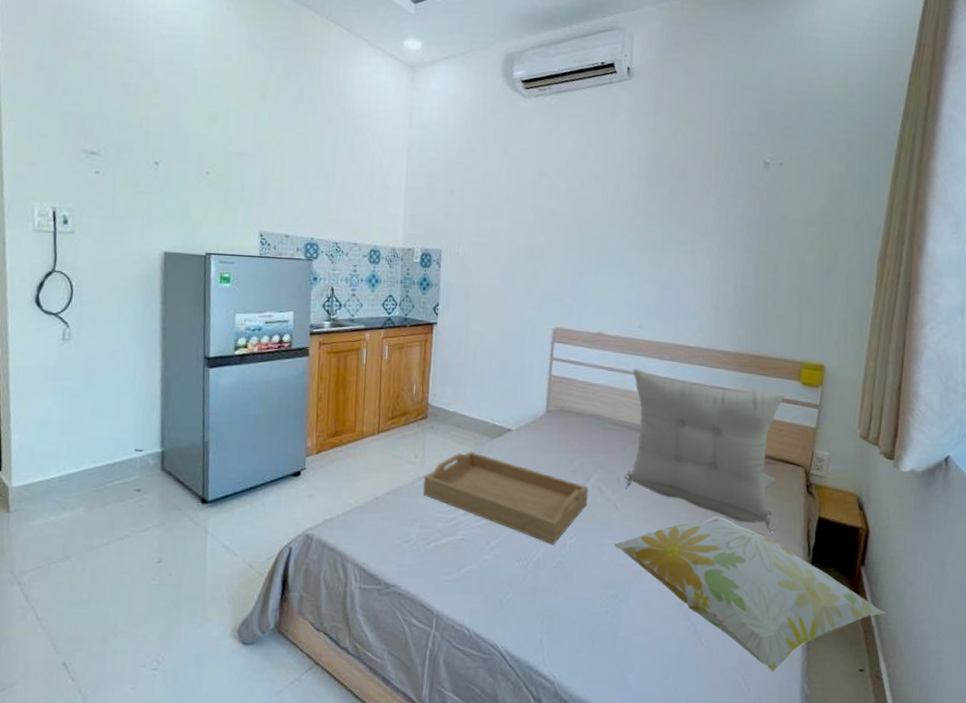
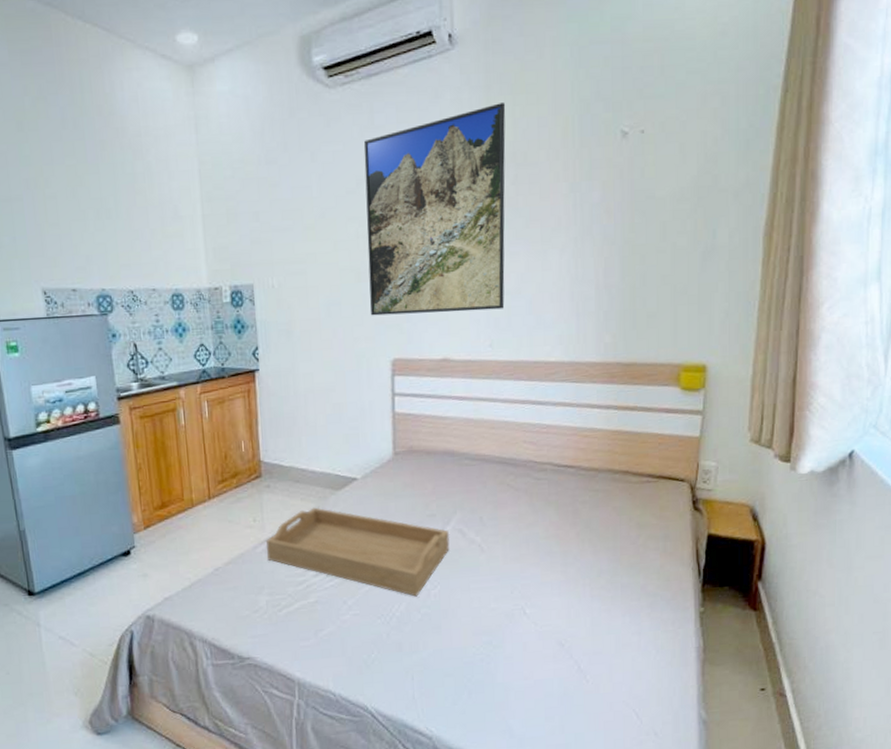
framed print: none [539,126,670,296] -> present [363,103,506,316]
decorative pillow: present [614,517,885,672] -> none [483,546,787,702]
seat cushion: present [624,369,785,535] -> none [487,394,663,559]

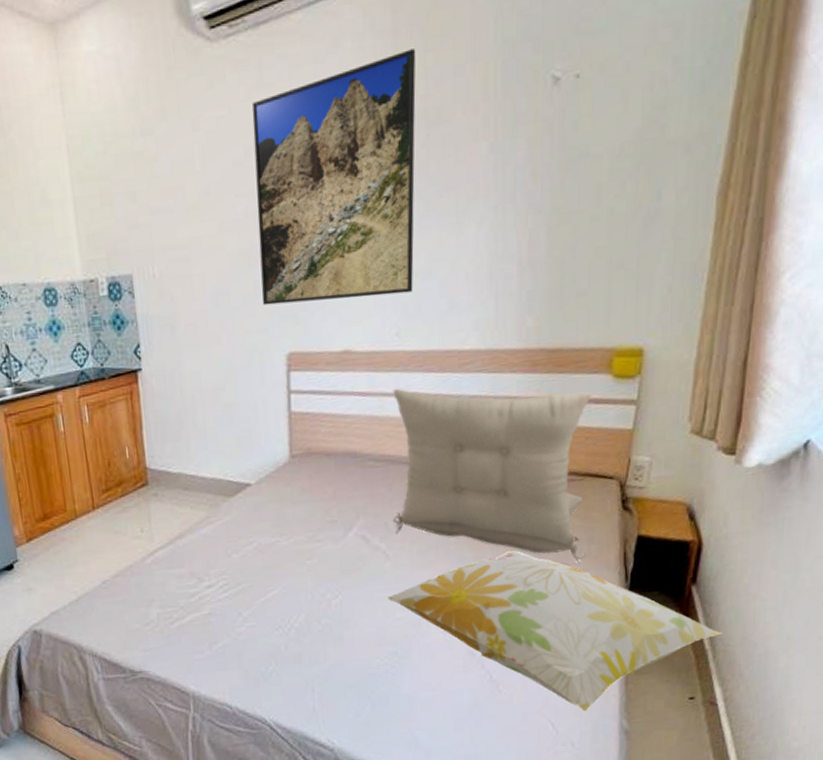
serving tray: present [265,507,450,597] -> none [154,515,352,607]
decorative pillow: none [483,546,787,702] -> present [388,551,722,712]
seat cushion: none [487,394,663,559] -> present [393,389,592,563]

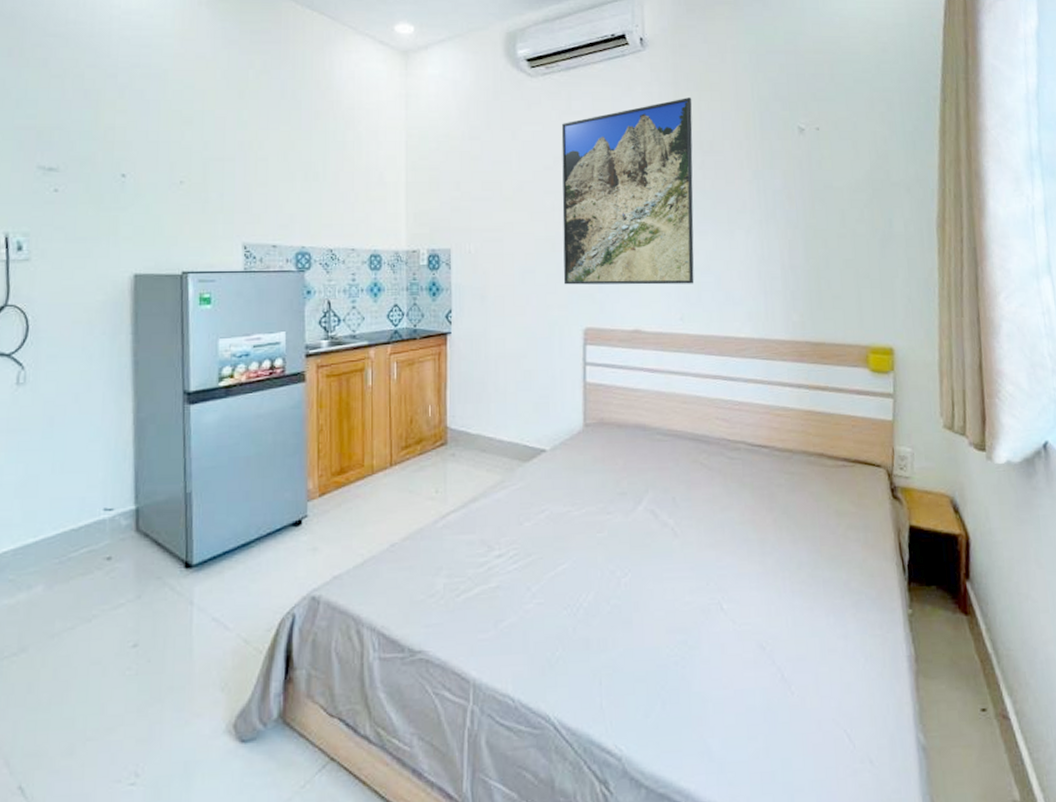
decorative pillow: present [388,551,722,712] -> none [677,535,1002,721]
seat cushion: present [393,389,592,563] -> none [678,368,864,552]

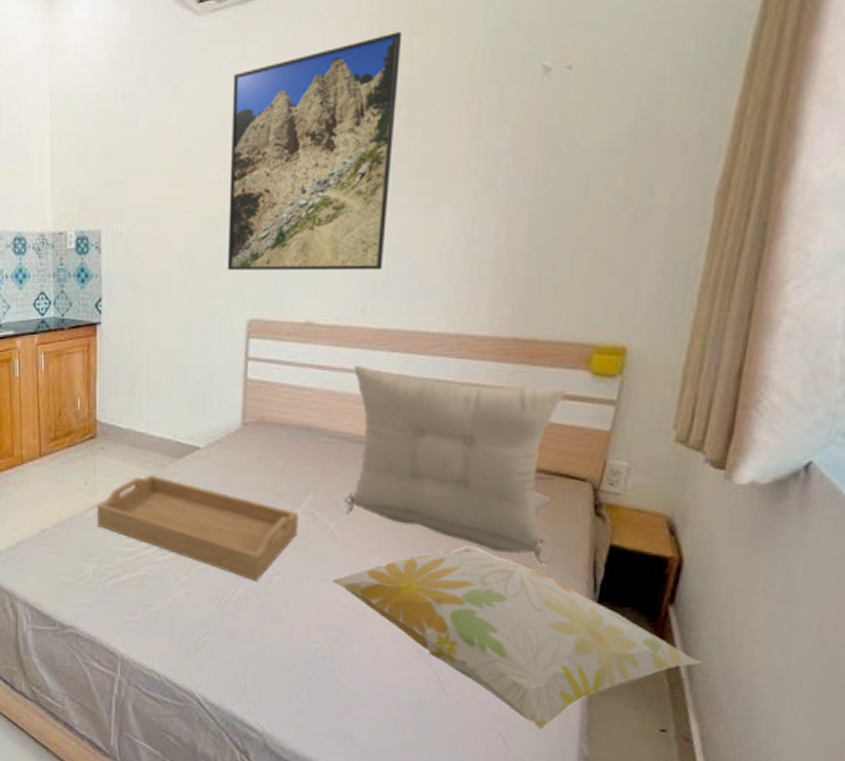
serving tray: none [447,479,642,585] -> present [96,475,300,581]
decorative pillow: none [677,535,1002,721] -> present [333,546,702,730]
seat cushion: none [678,368,864,552] -> present [344,366,567,567]

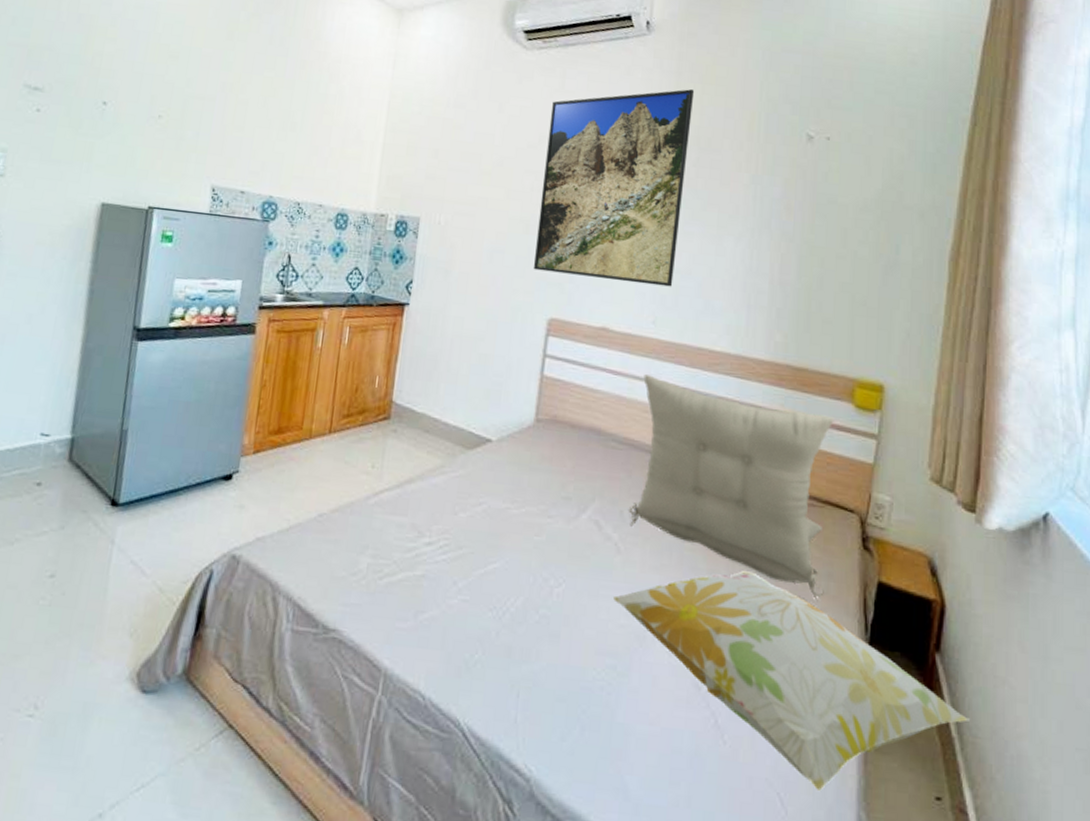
serving tray: present [96,475,300,581] -> none [379,464,585,592]

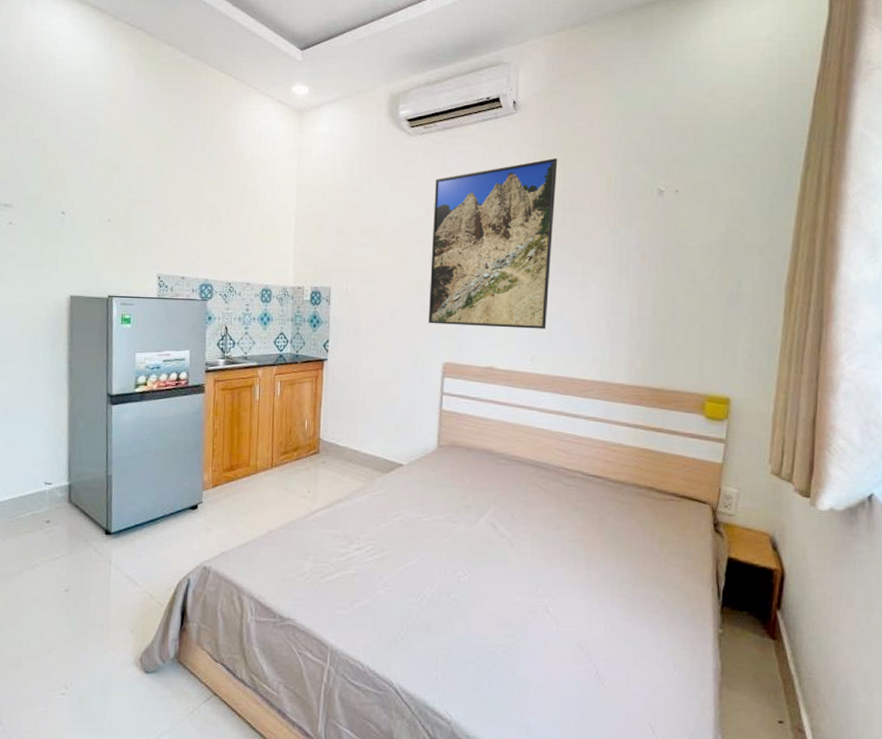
decorative pillow: present [613,571,969,791] -> none [510,555,806,720]
seat cushion: present [629,374,834,601] -> none [519,403,688,575]

